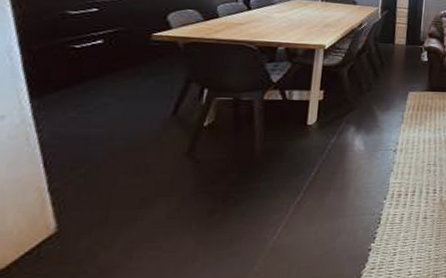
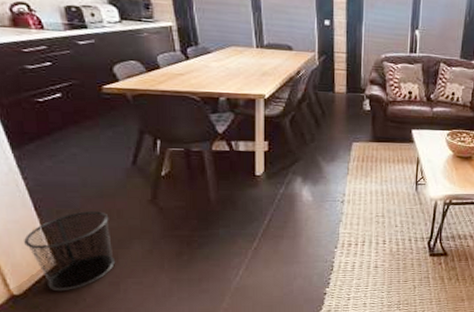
waste bin: none [21,166,135,264] -> present [24,211,116,292]

